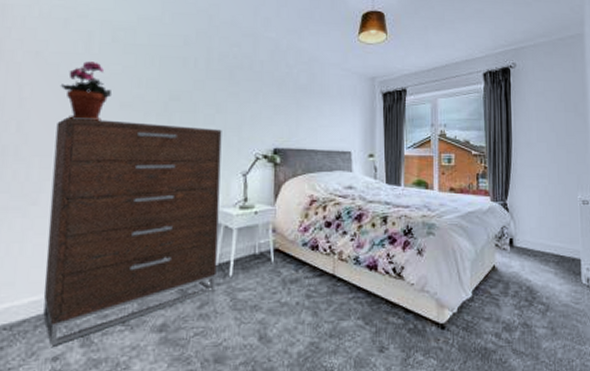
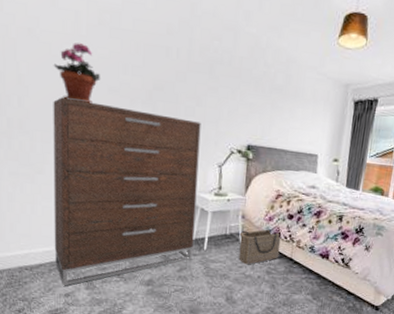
basket: none [271,242,320,290] -> present [238,229,282,265]

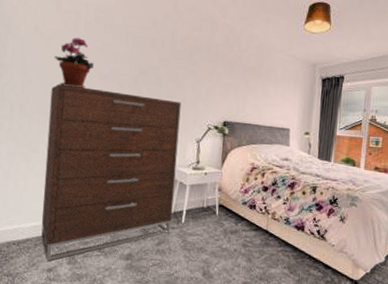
basket: present [238,229,282,265] -> none [215,201,257,238]

